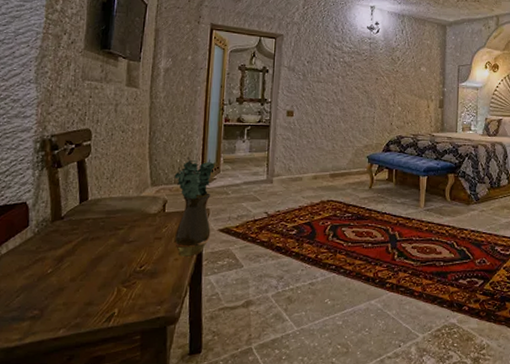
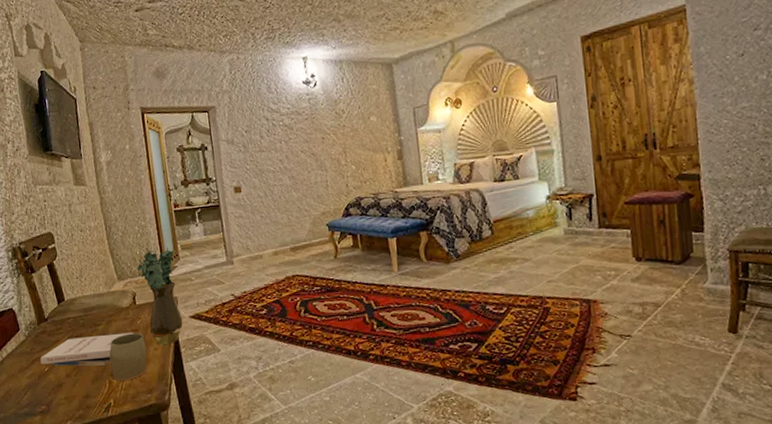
books: none [44,239,157,272] -> present [40,332,135,366]
mug: none [122,241,167,290] -> present [109,333,148,381]

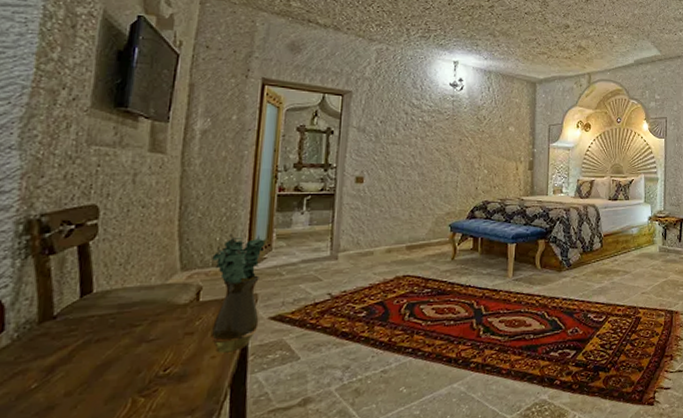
books: present [40,332,135,366] -> none [25,335,188,381]
mug: present [109,333,148,381] -> none [139,337,201,400]

